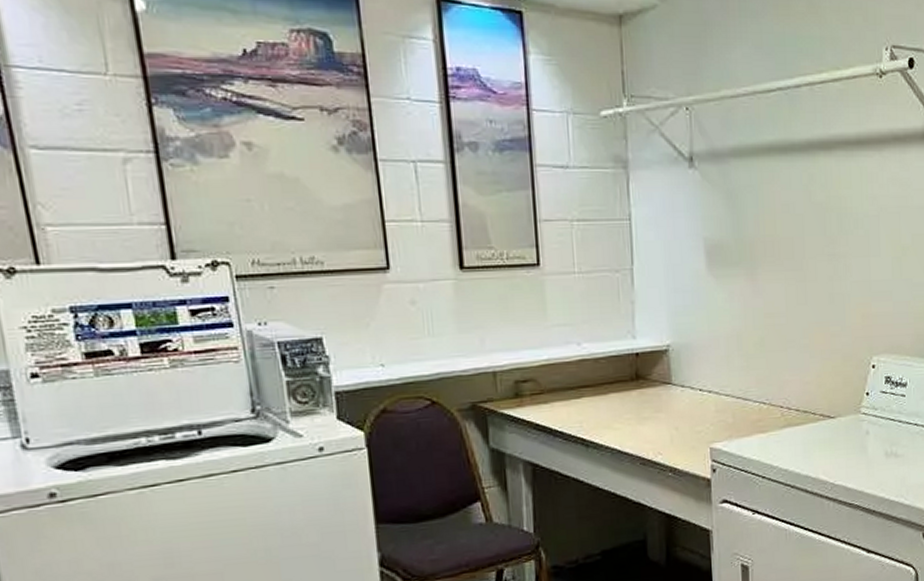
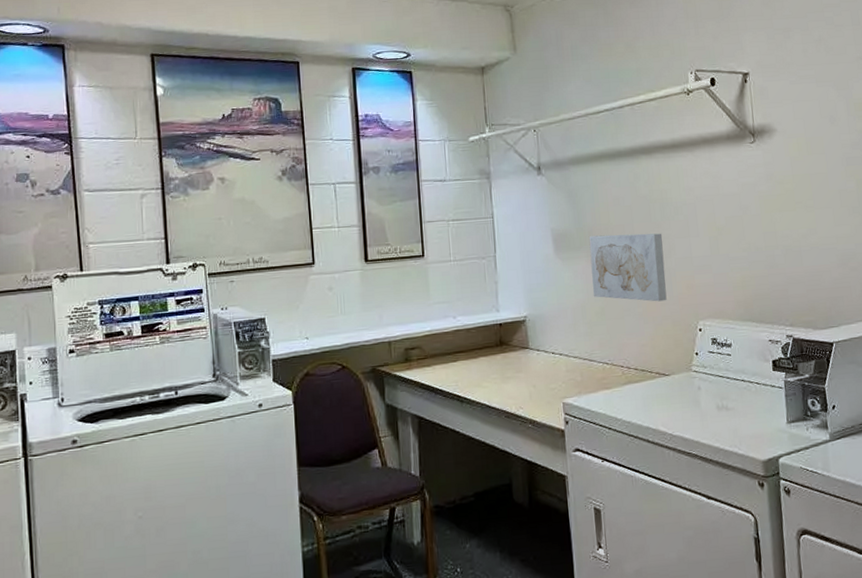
wall art: none [749,249,839,333] -> present [589,233,667,302]

